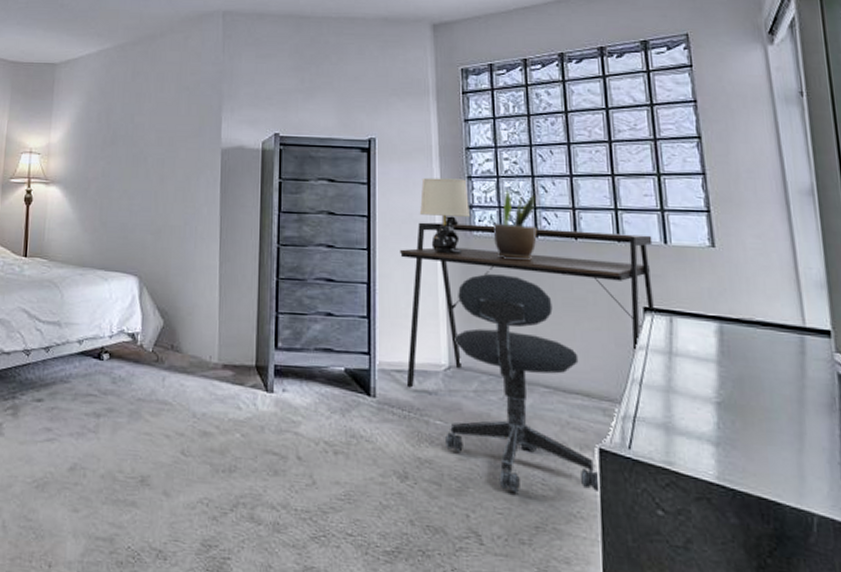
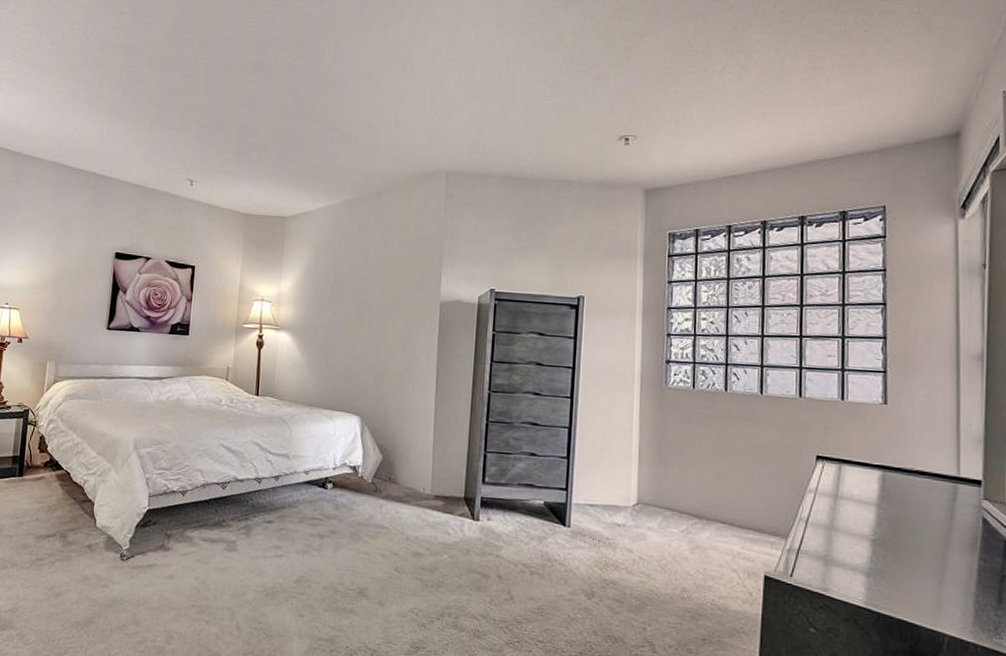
desk: present [400,222,656,388] -> none [598,374,831,520]
table lamp: present [419,177,471,255] -> none [620,334,667,405]
office chair: present [444,274,602,493] -> none [628,422,764,613]
potted plant: present [494,189,537,261] -> none [687,347,727,412]

